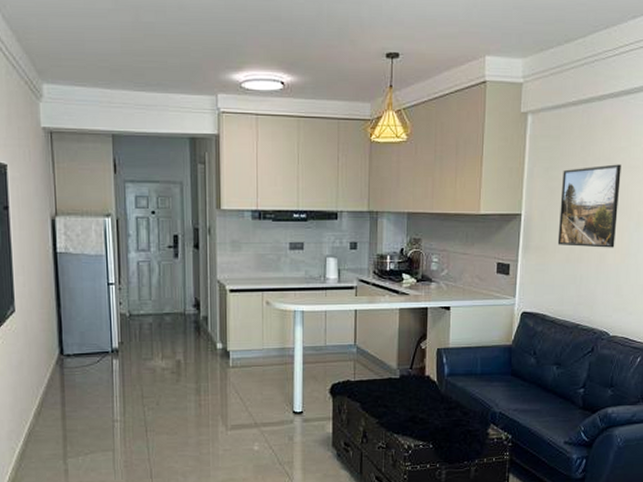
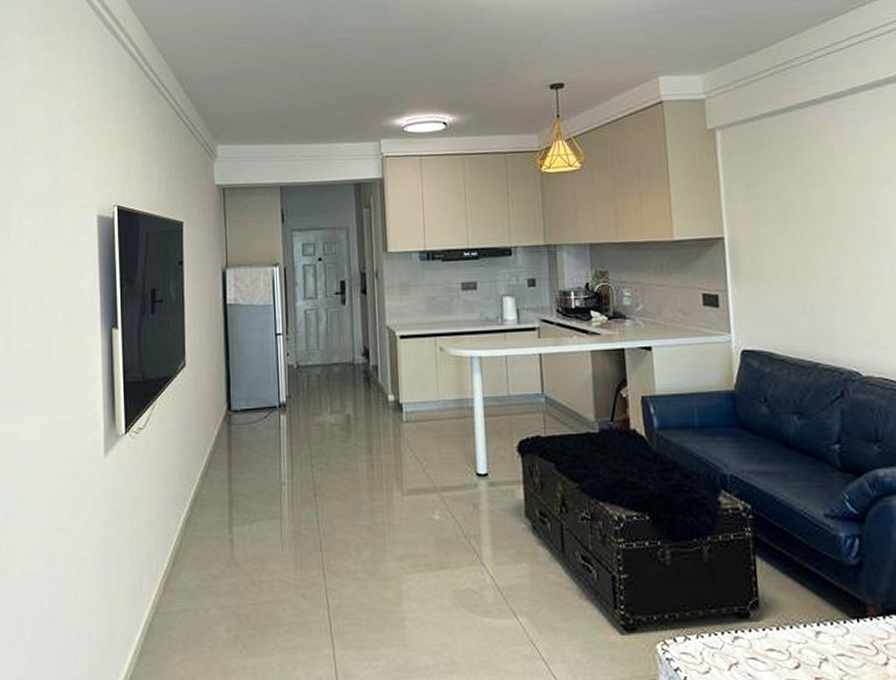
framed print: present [557,164,621,248] -> none [767,175,849,271]

